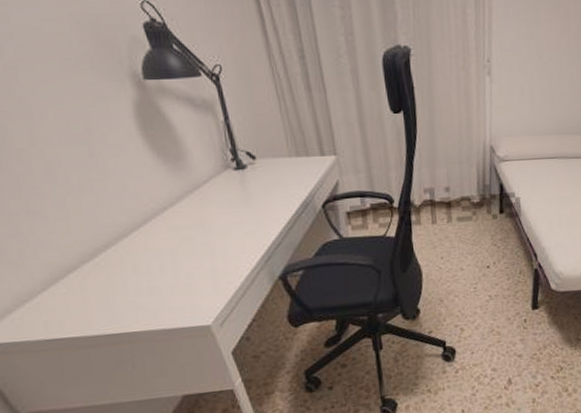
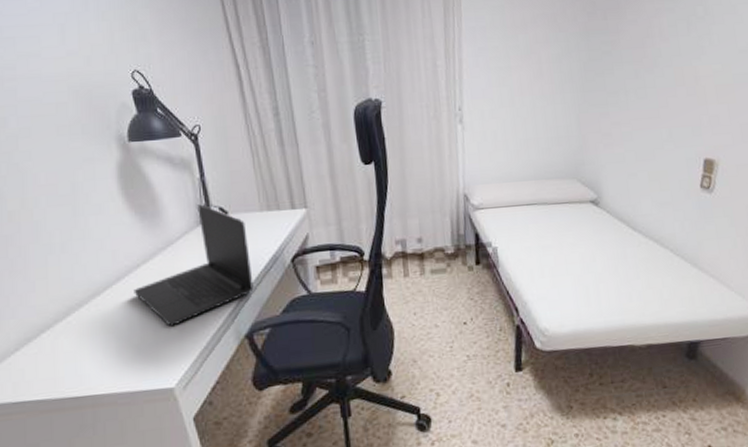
laptop: none [162,148,286,268] -> present [133,204,254,327]

